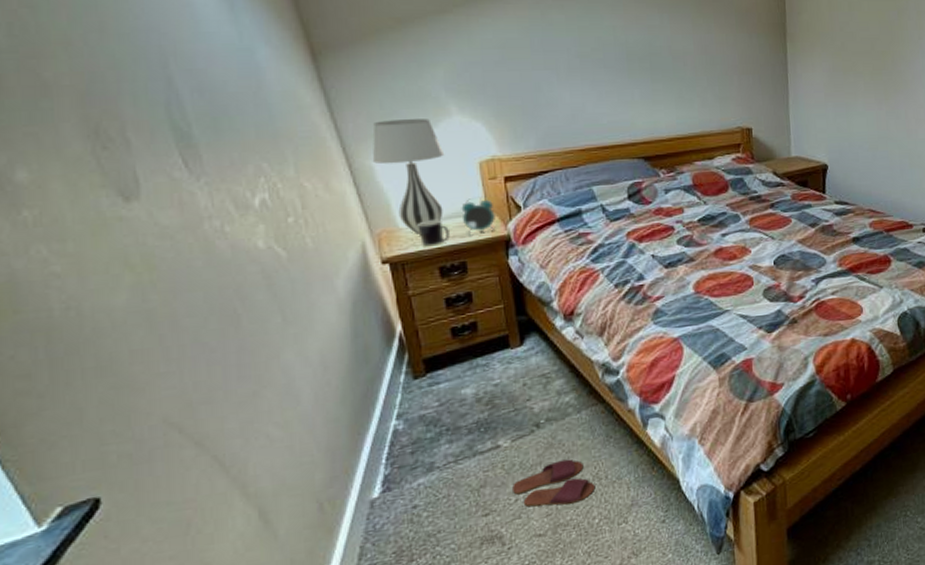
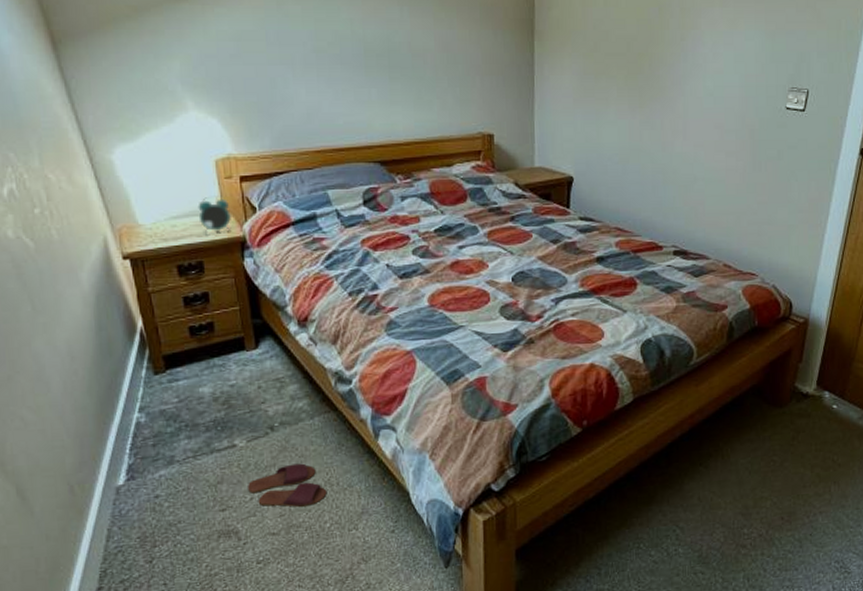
table lamp: present [372,119,445,234] -> none [112,113,182,231]
mug: present [416,219,450,248] -> none [154,217,187,246]

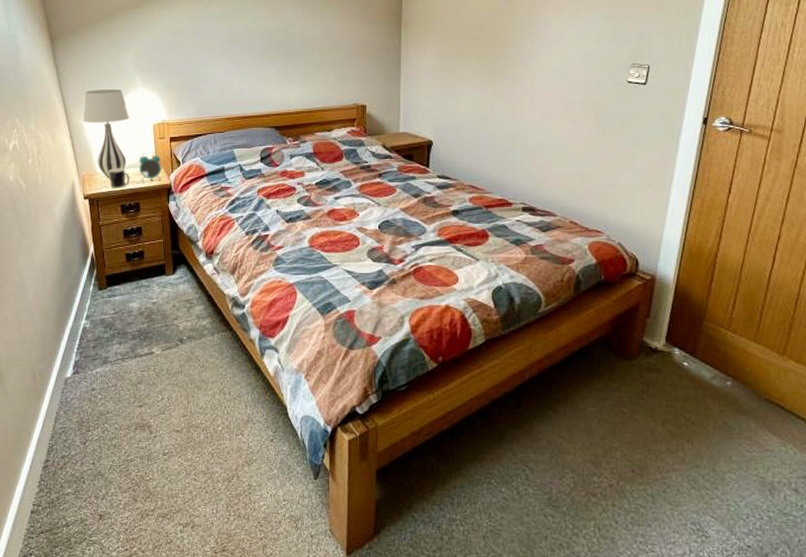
table lamp: none [112,113,182,231] -> present [83,89,130,178]
mug: none [154,217,187,246] -> present [108,168,130,190]
slippers: present [248,463,327,507] -> none [160,372,221,410]

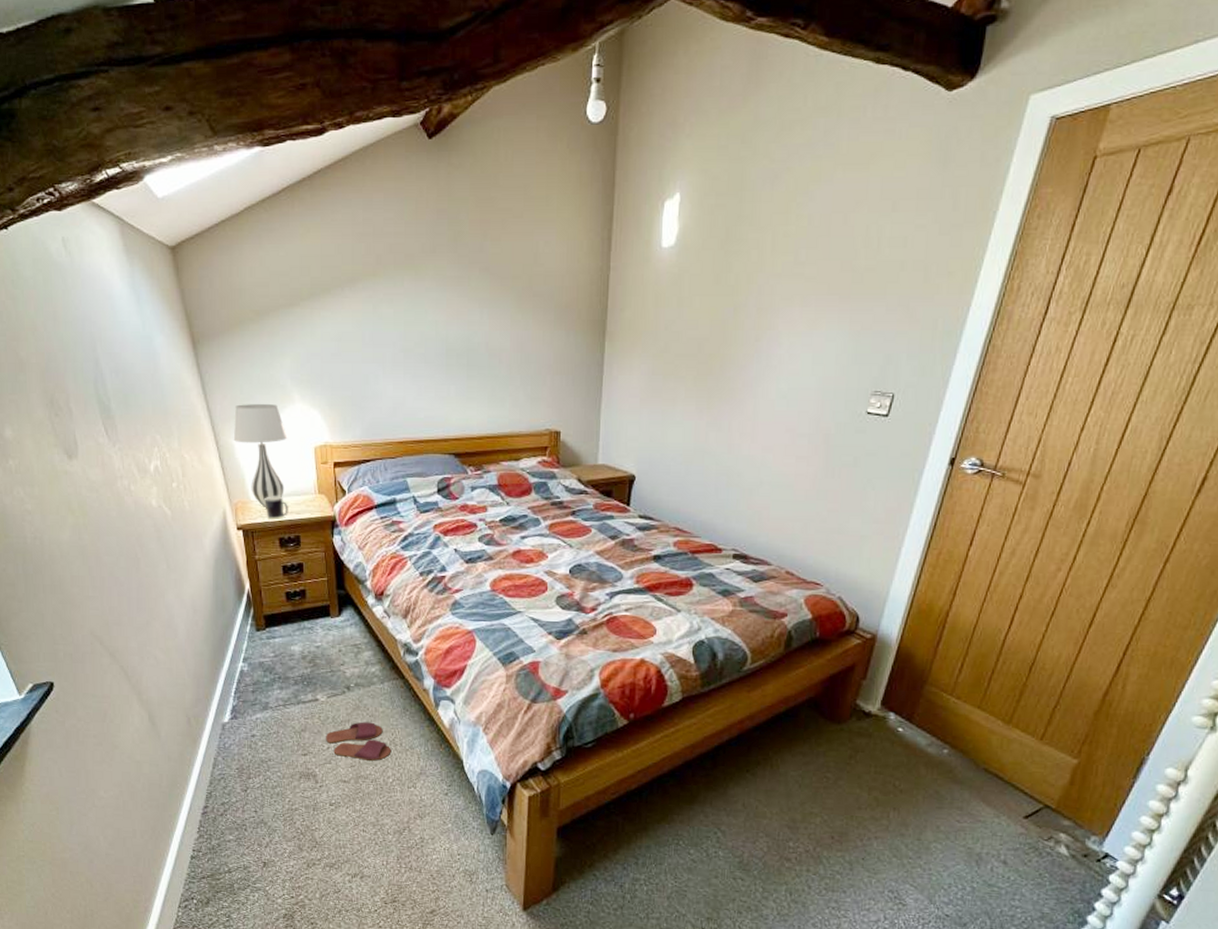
alarm clock: present [139,152,162,182] -> none [298,478,325,512]
slippers: none [160,372,221,410] -> present [326,722,392,761]

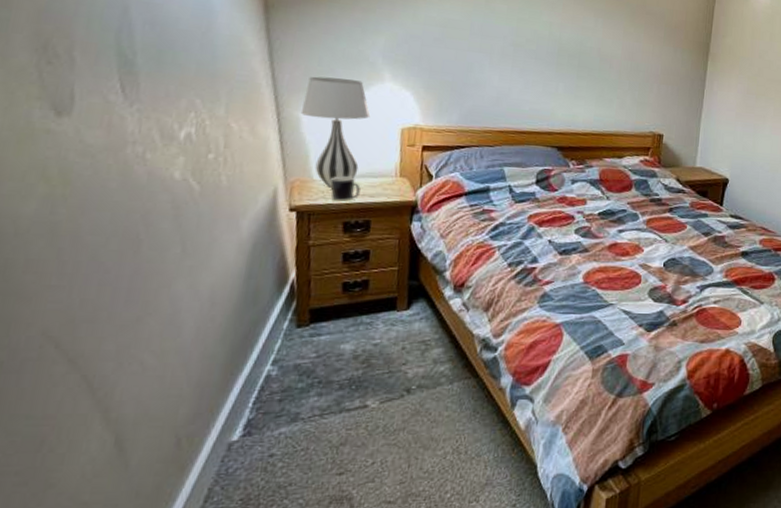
slippers: present [326,722,392,761] -> none [371,429,454,474]

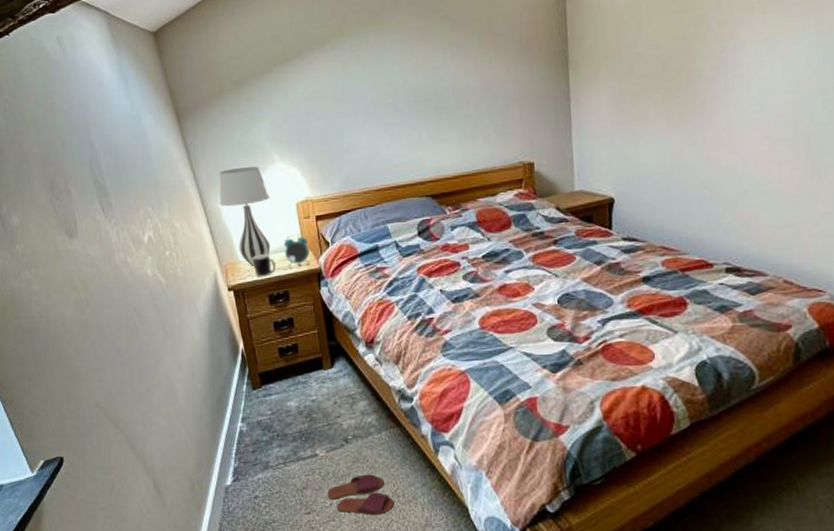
slippers: none [371,429,454,474] -> present [328,474,395,515]
alarm clock: none [375,160,407,196] -> present [283,233,310,267]

